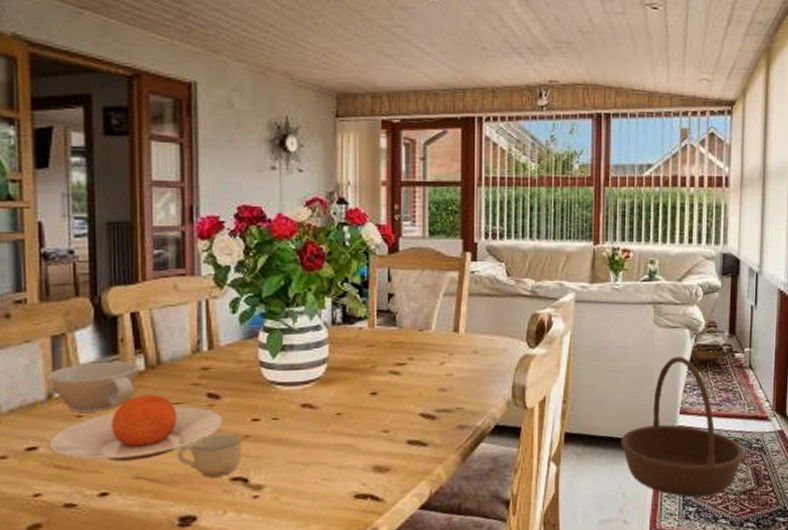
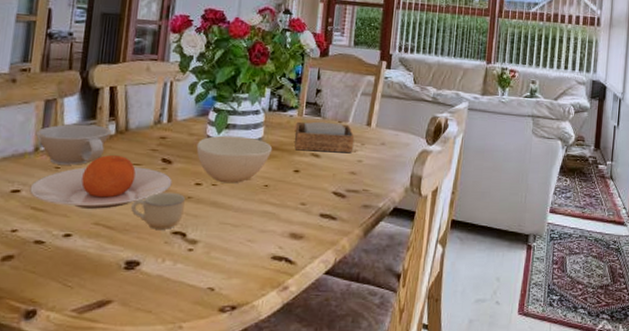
bowl: none [248,358,342,416] -> present [196,135,273,184]
napkin holder: none [367,331,440,369] -> present [294,121,355,154]
basket: present [620,357,745,497] -> none [498,163,603,287]

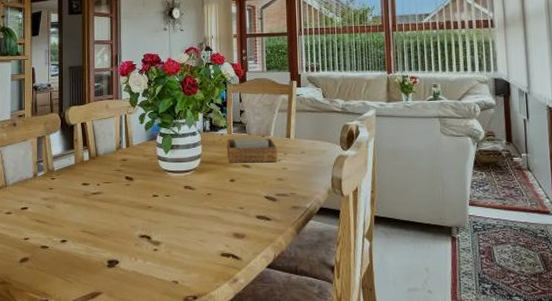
plate: present [29,155,172,209] -> none [34,177,135,219]
cup: present [36,124,112,165] -> none [34,154,86,186]
cup: present [131,192,185,230] -> none [107,203,147,234]
bowl: present [196,135,273,184] -> none [150,155,210,194]

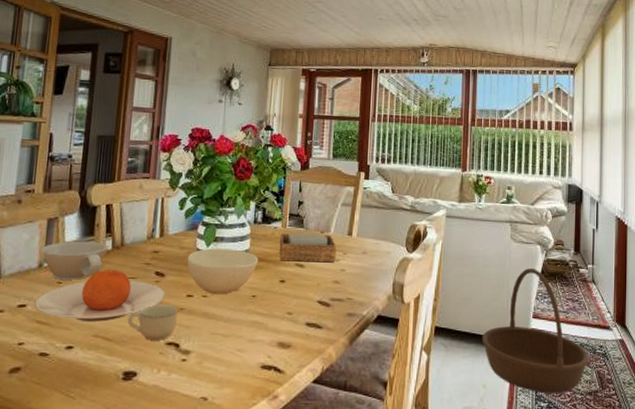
cup: none [34,154,86,186] -> present [40,240,109,280]
plate: none [34,177,135,219] -> present [34,270,166,322]
cup: none [107,203,147,234] -> present [128,304,178,341]
bowl: none [150,155,210,194] -> present [187,248,259,295]
basket: none [420,159,531,275] -> present [481,268,590,393]

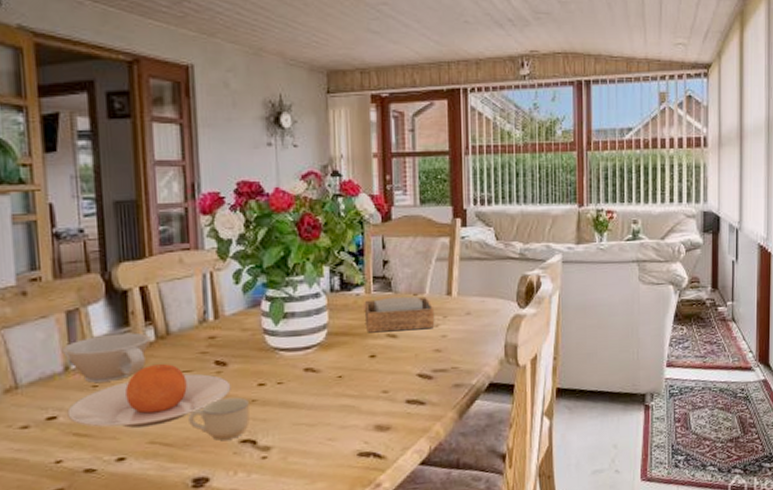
bowl: present [187,248,259,295] -> none [252,324,342,380]
basket: present [481,268,590,393] -> none [610,312,730,446]

